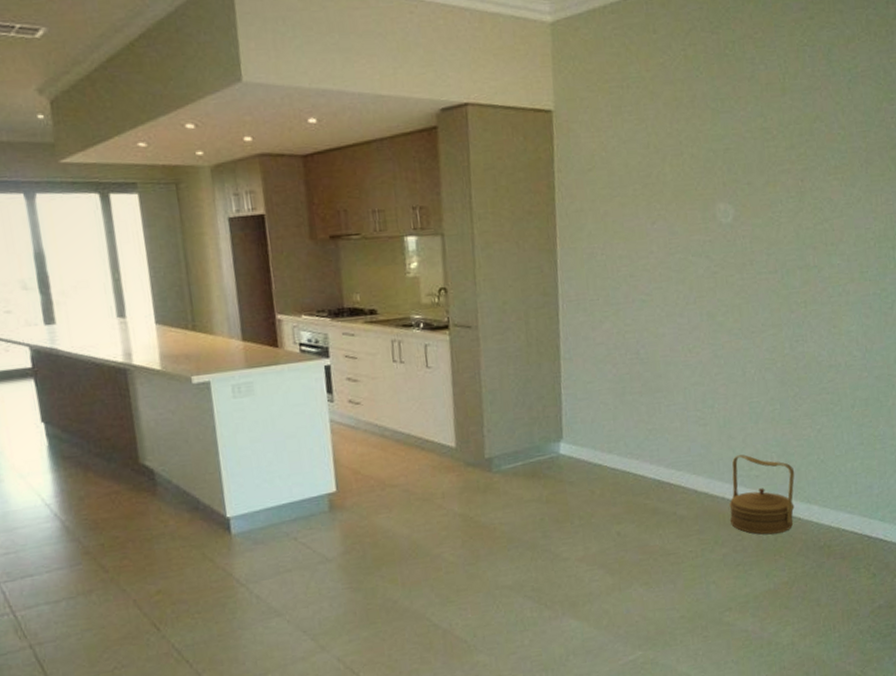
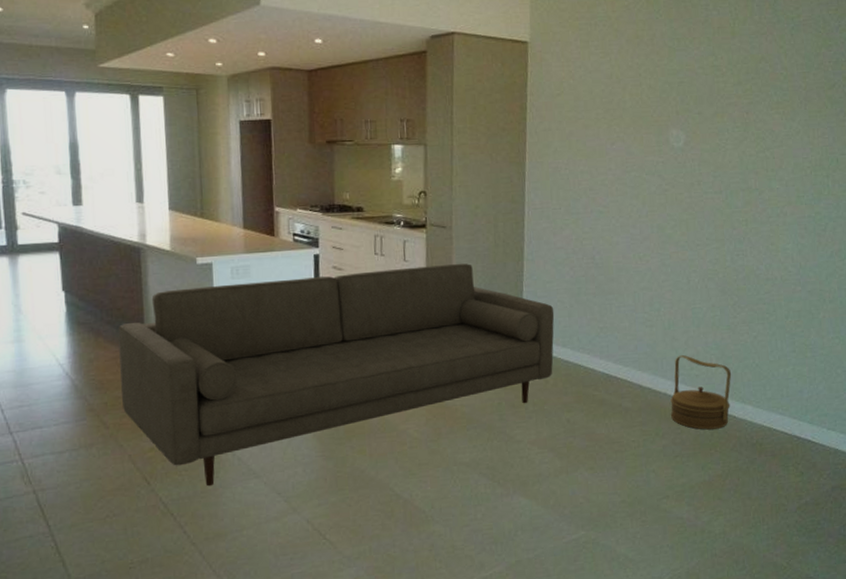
sofa: none [109,366,599,629] -> present [118,263,555,487]

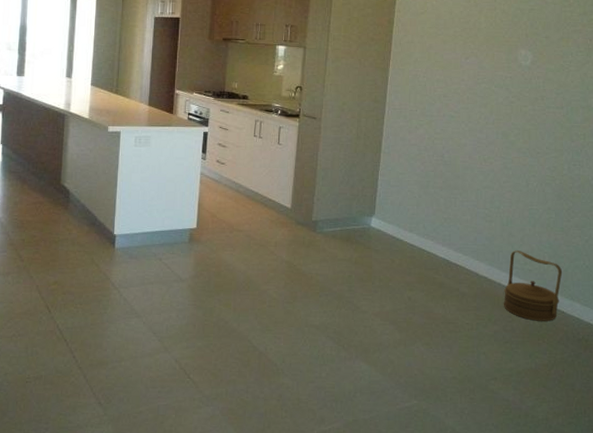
sofa: present [118,263,555,487] -> none [36,150,404,320]

